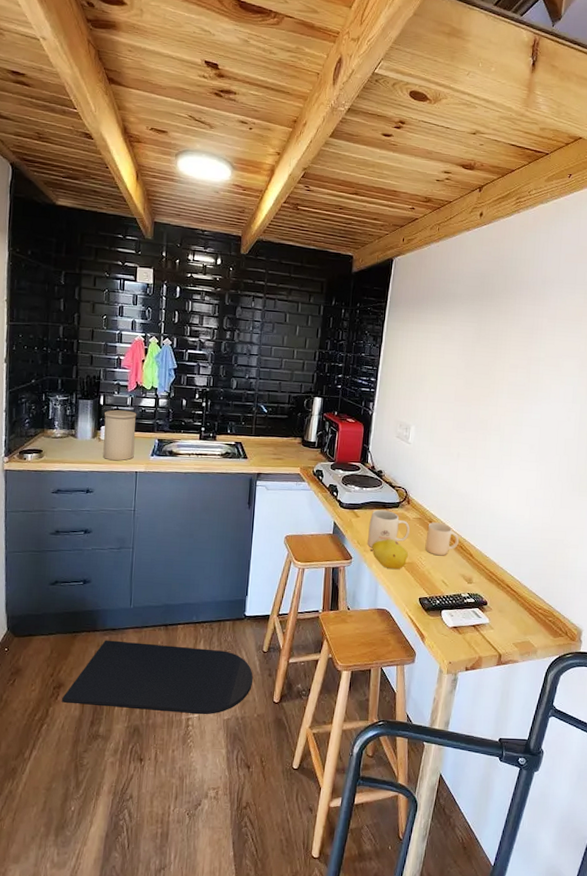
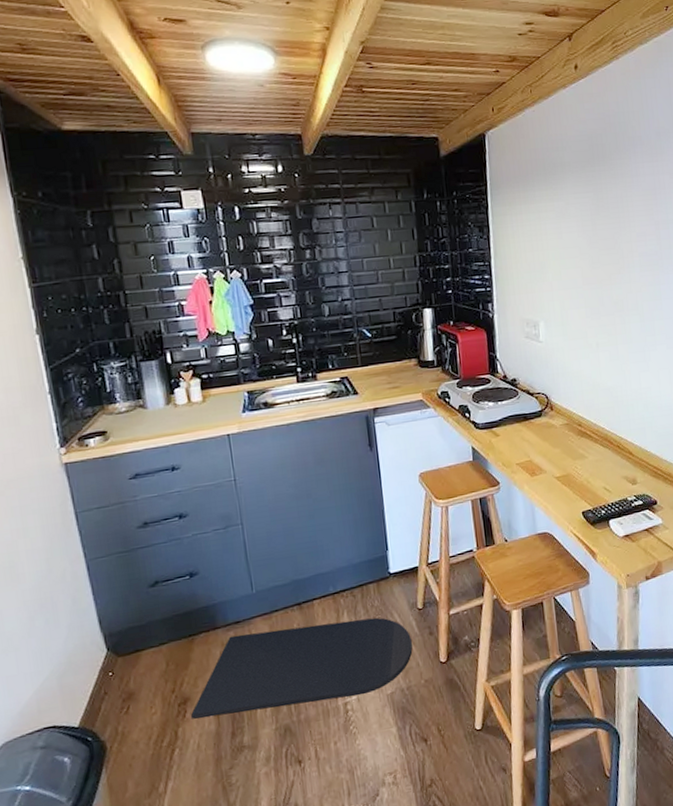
canister: present [103,410,137,461] -> none [174,364,222,428]
mug: present [368,510,410,547] -> none [511,421,559,467]
fruit: present [369,538,409,569] -> none [517,452,563,487]
mug: present [425,522,460,556] -> none [577,424,615,462]

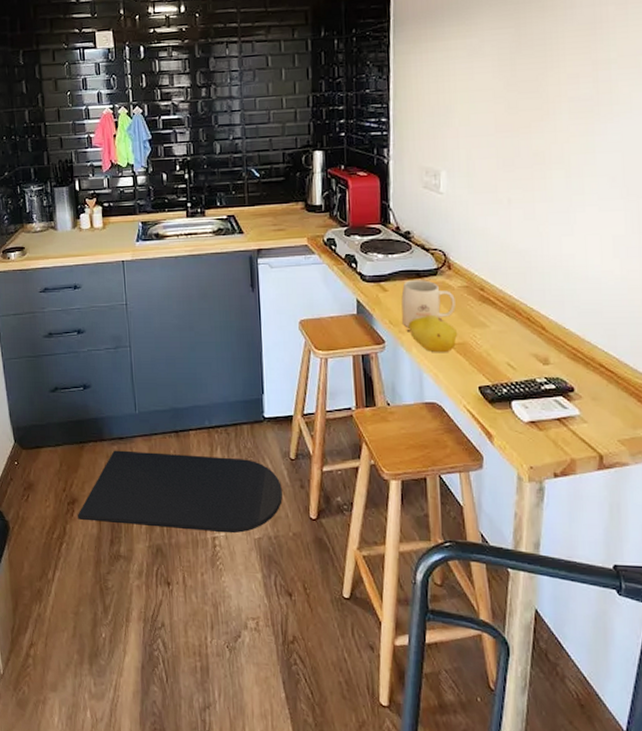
mug: none [511,421,559,467] -> present [401,280,456,327]
fruit: none [517,452,563,487] -> present [406,314,458,352]

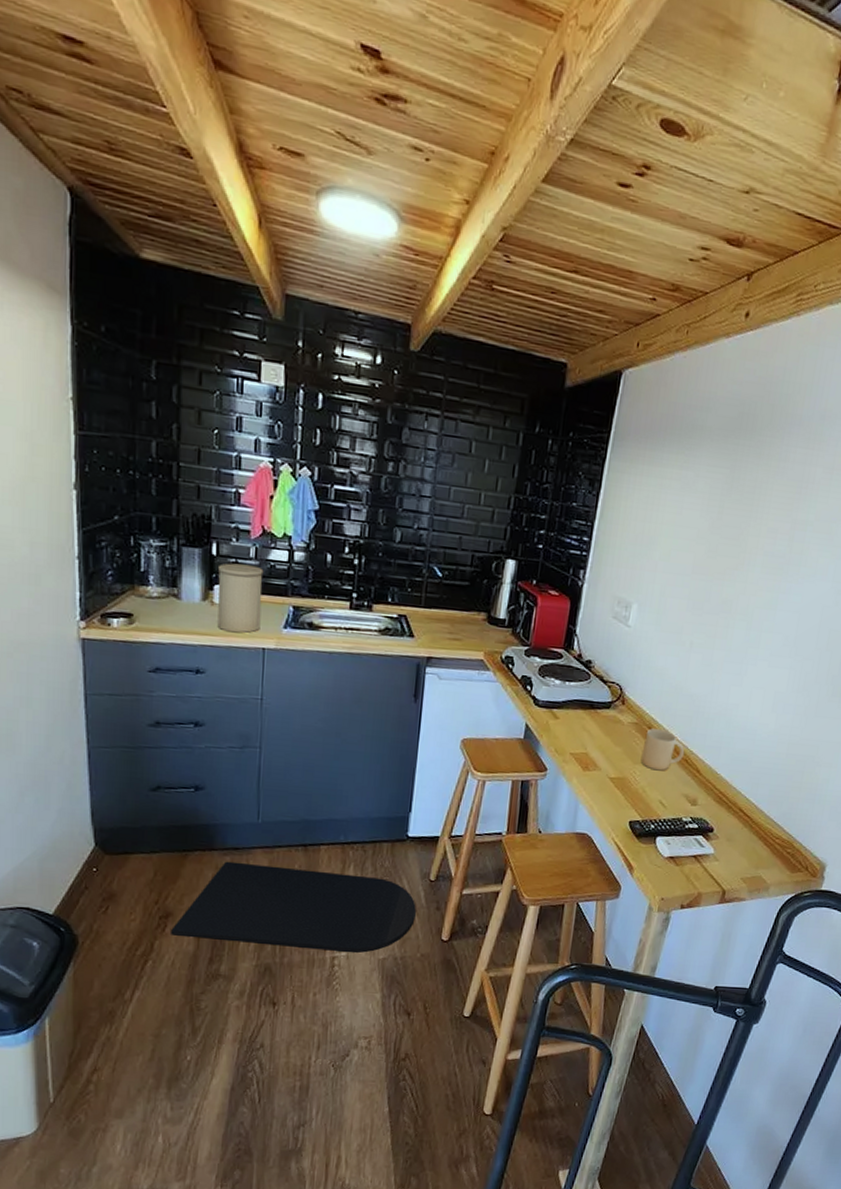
canister: none [81,193,118,251] -> present [217,563,264,634]
mug: present [401,280,456,327] -> none [568,710,623,757]
fruit: present [406,314,458,352] -> none [570,747,620,785]
mug: none [478,290,525,332] -> present [640,728,685,771]

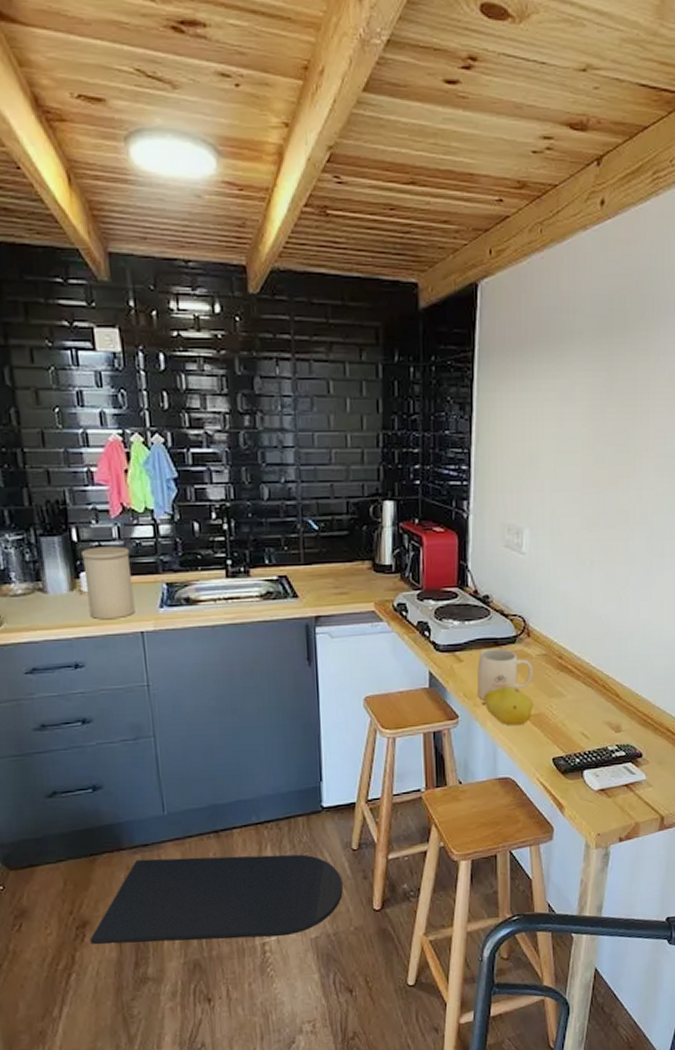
mug: none [568,710,623,757] -> present [477,648,533,700]
fruit: none [570,747,620,785] -> present [481,685,535,725]
mug: present [640,728,685,771] -> none [555,657,601,701]

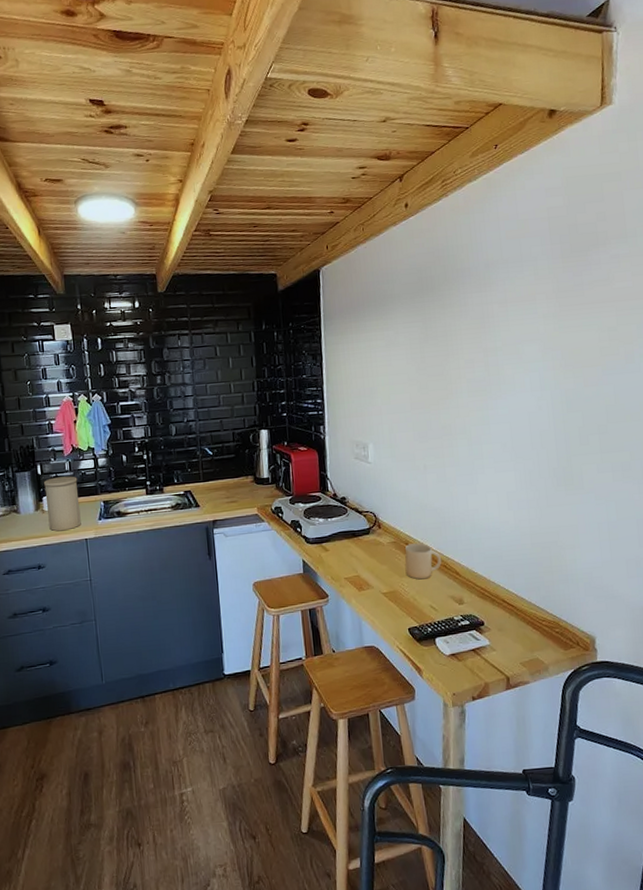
door mat: present [90,854,343,944] -> none [47,715,244,794]
mug: present [477,648,533,700] -> none [340,538,386,581]
fruit: present [481,685,535,725] -> none [346,568,389,602]
mug: none [555,657,601,701] -> present [404,543,442,580]

